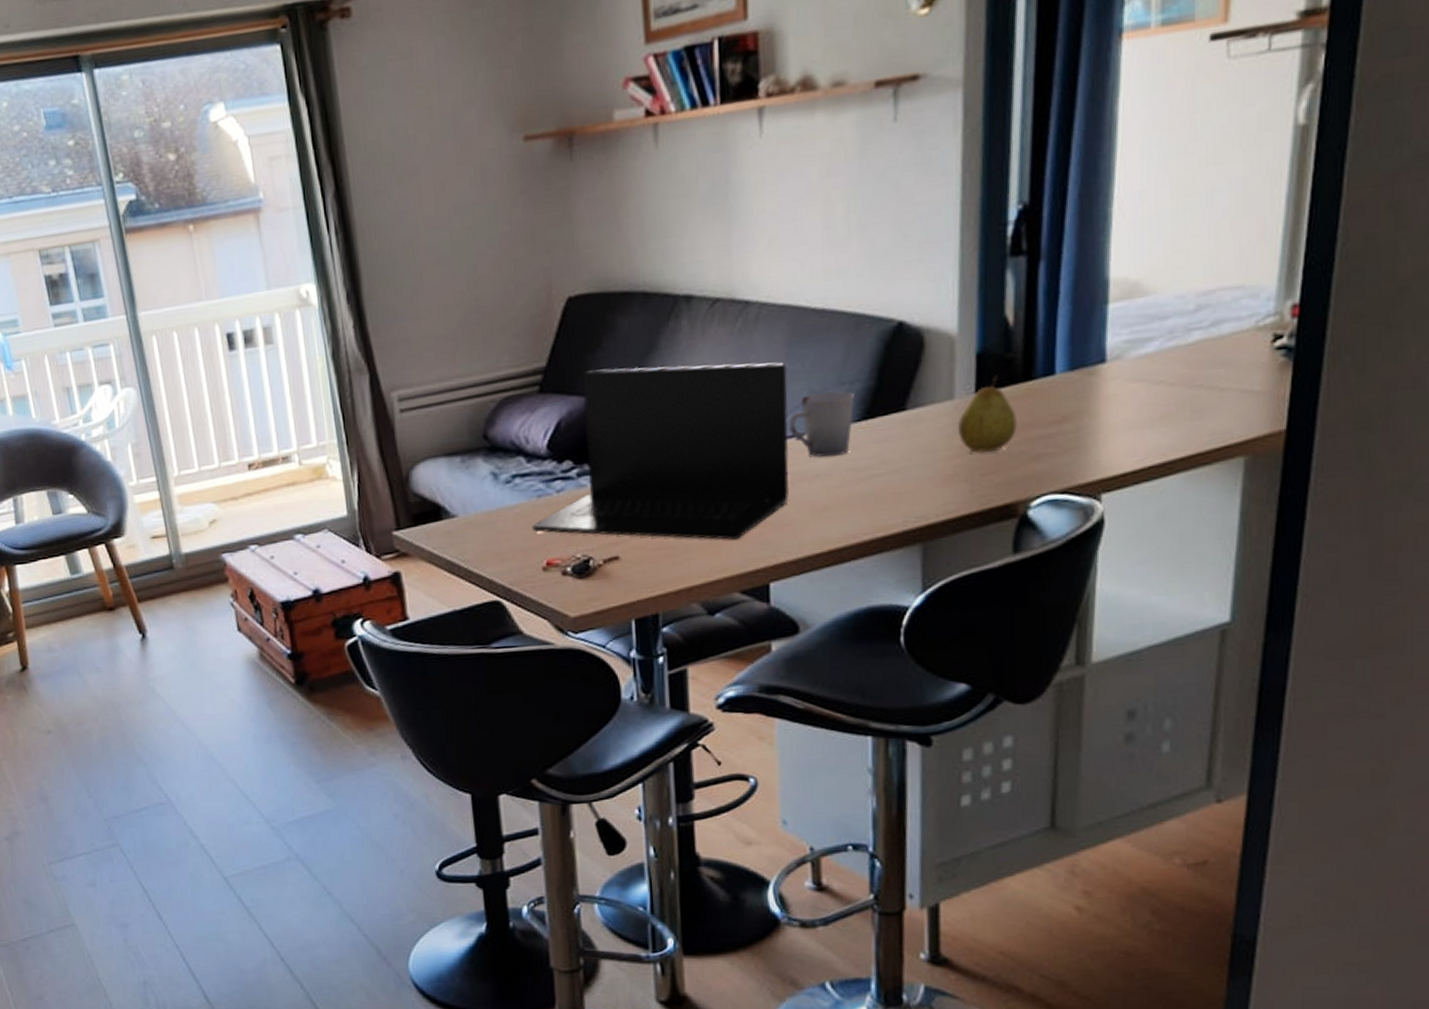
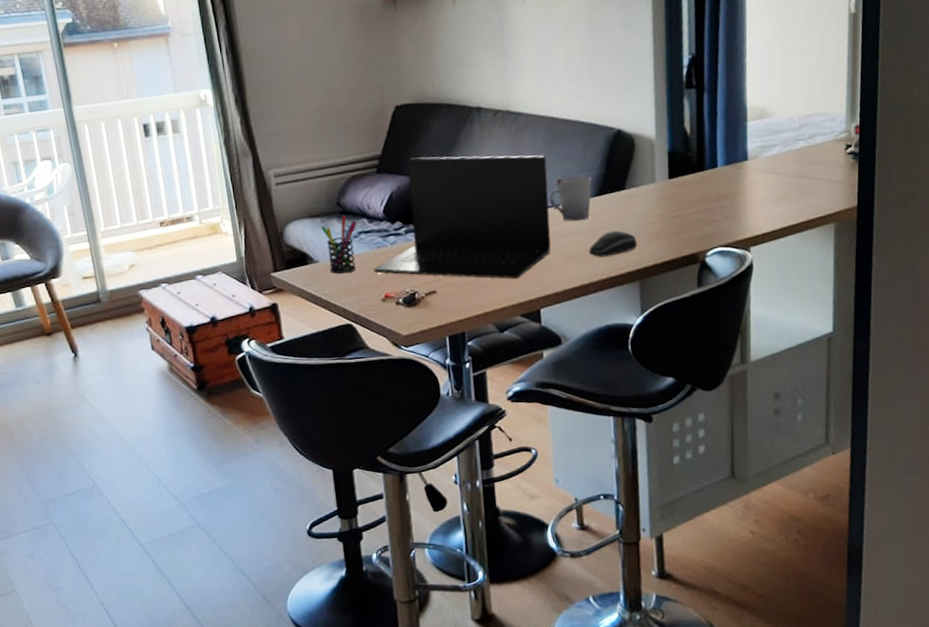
pen holder: none [461,452,510,533] -> present [321,215,357,274]
computer mouse: none [846,470,921,509] -> present [589,230,637,257]
fruit: present [957,375,1017,453] -> none [658,167,696,219]

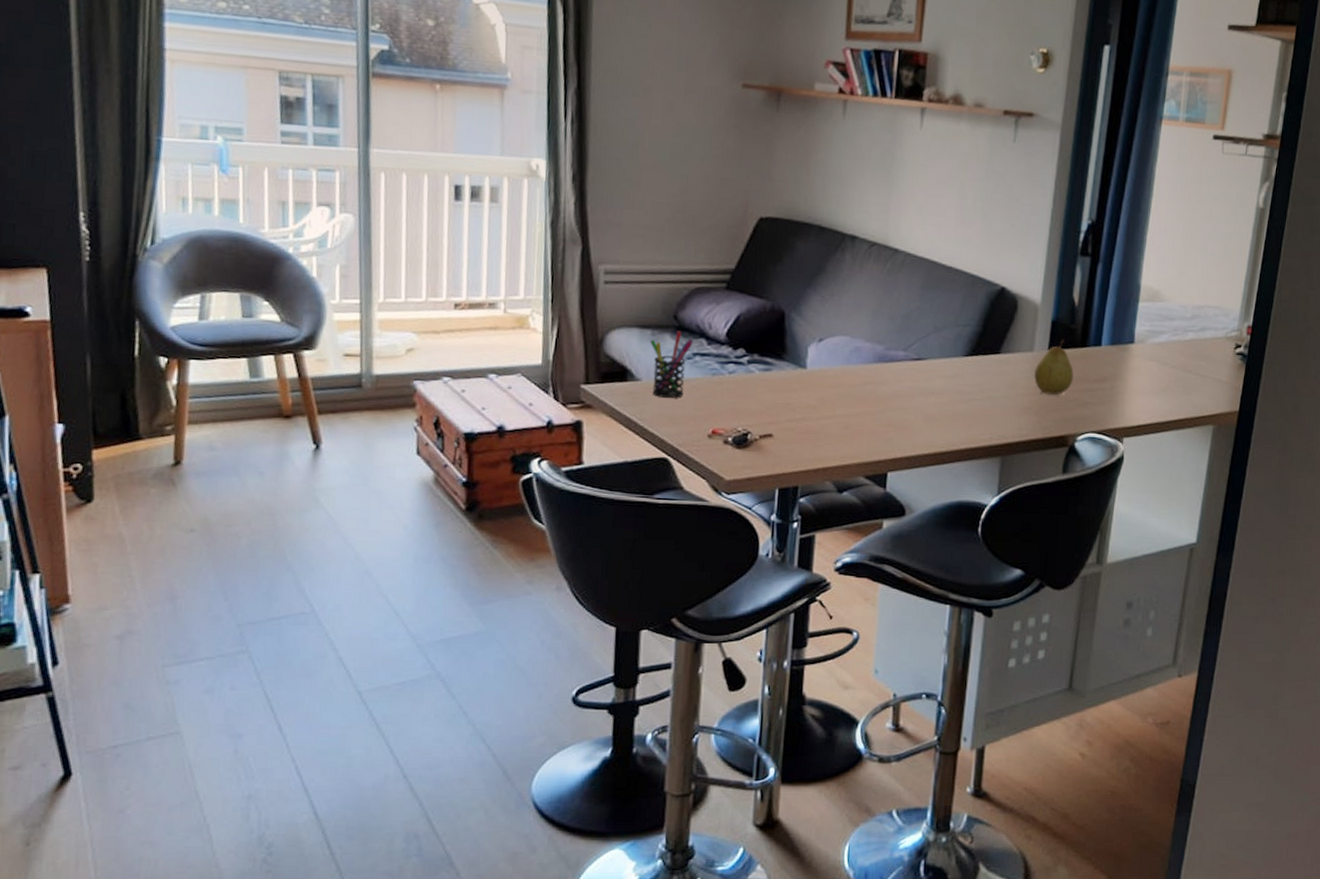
laptop: present [373,155,551,279] -> none [704,279,920,434]
cup: present [549,175,592,221] -> none [916,329,965,381]
computer mouse: present [589,230,637,257] -> none [951,397,1005,425]
fruit: none [658,167,696,219] -> present [1033,339,1074,396]

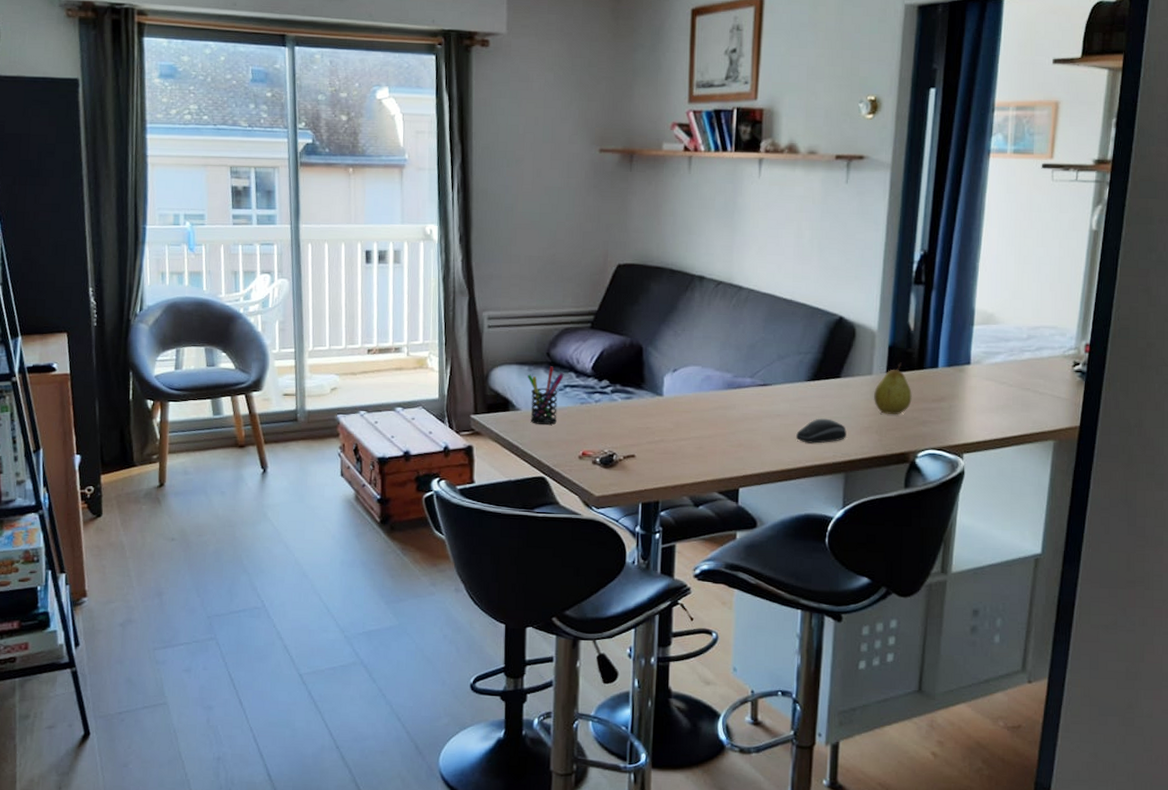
computer mouse: none [951,397,1005,425] -> present [796,418,847,444]

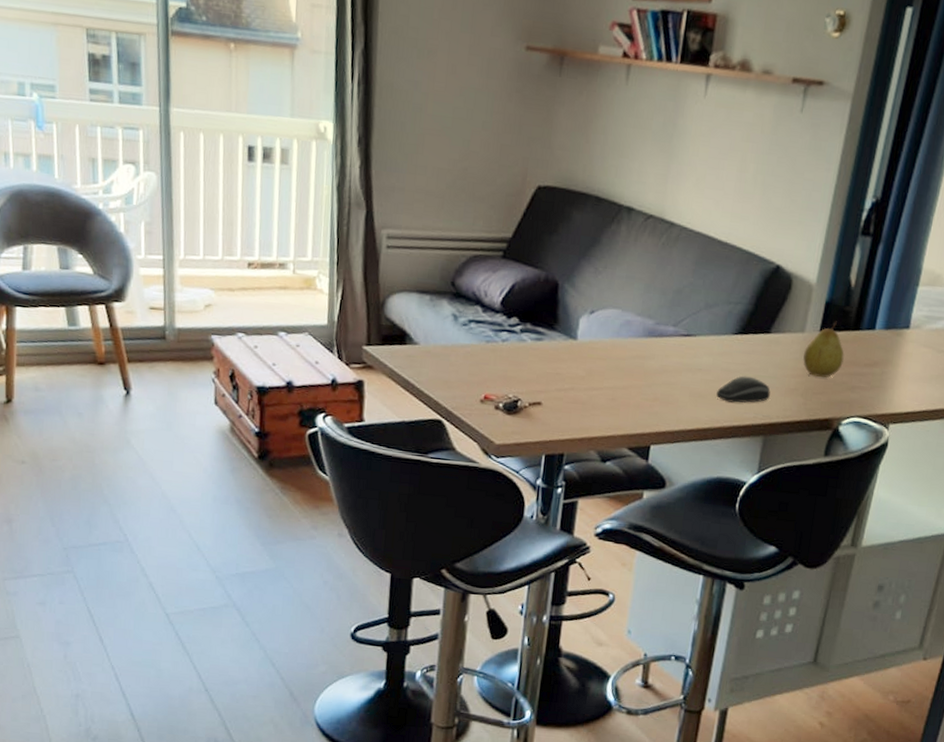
pen holder: present [527,366,564,425] -> none [428,297,470,363]

